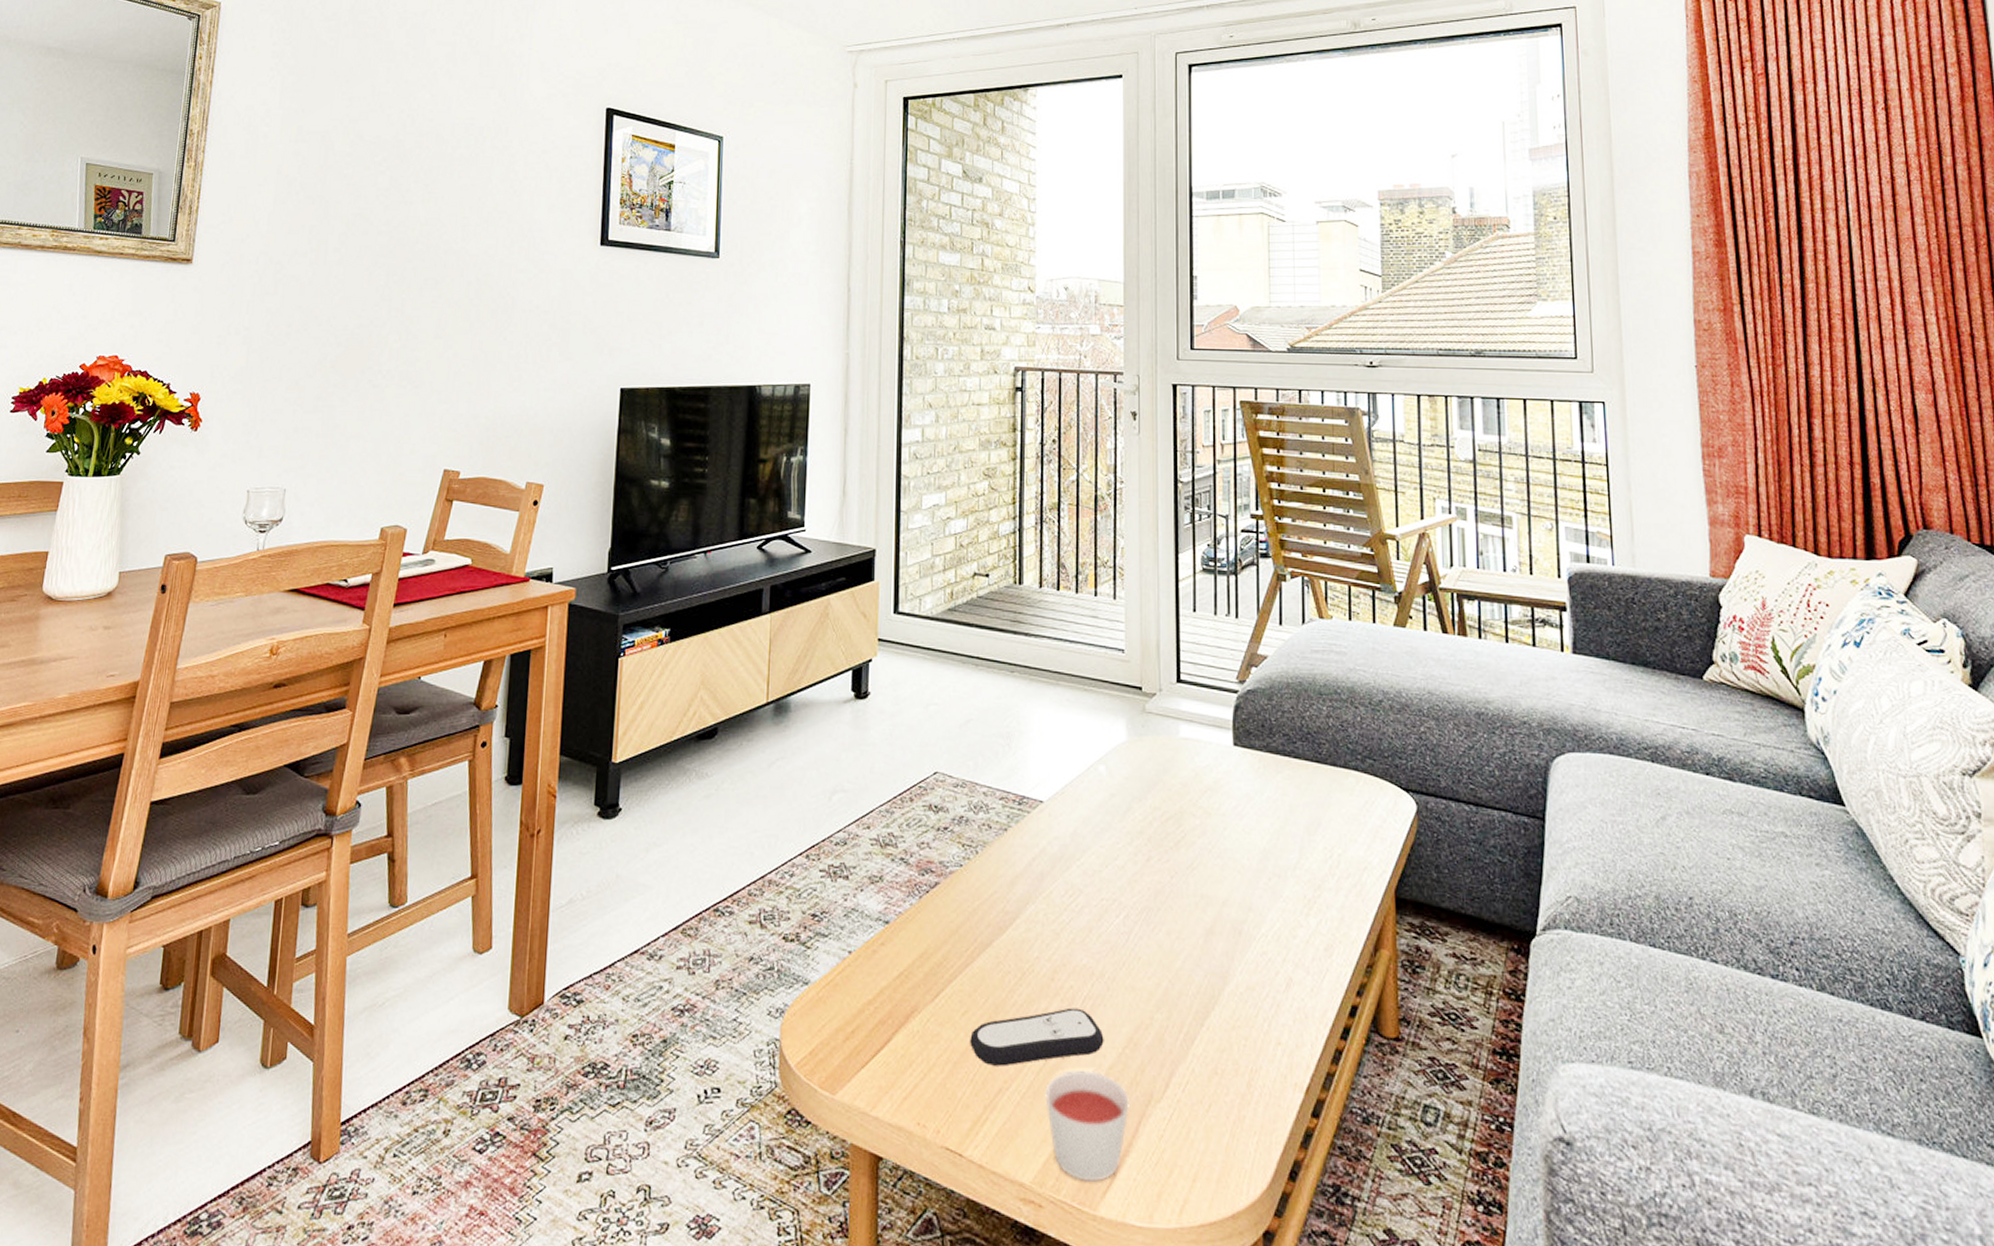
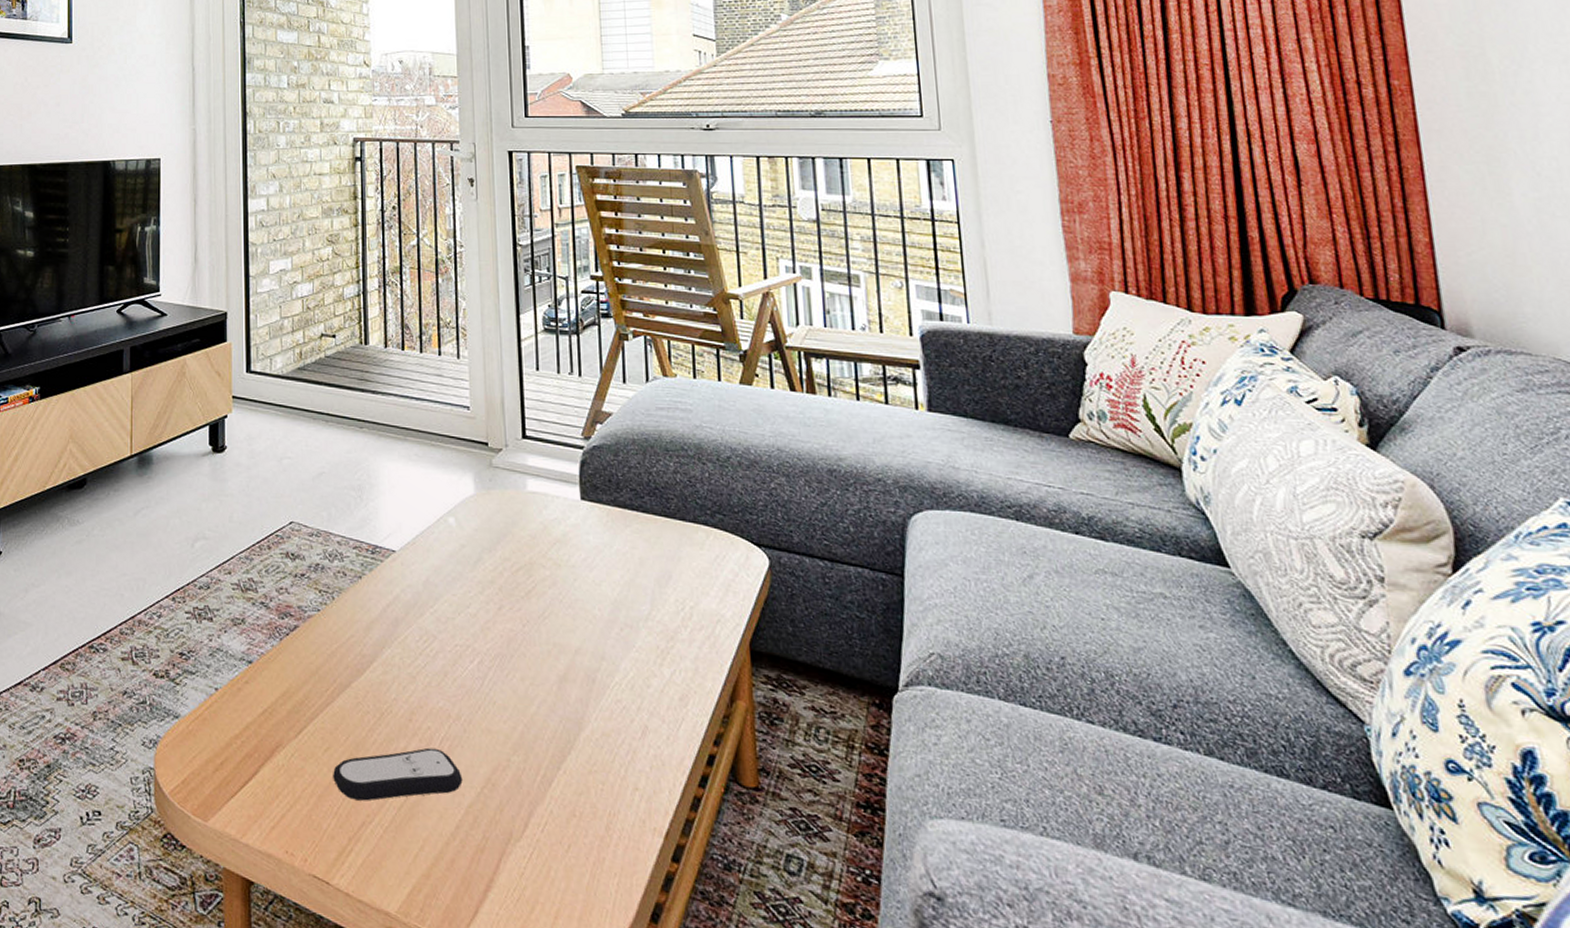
candle: present [1045,1070,1131,1182] -> none [407,807,491,914]

